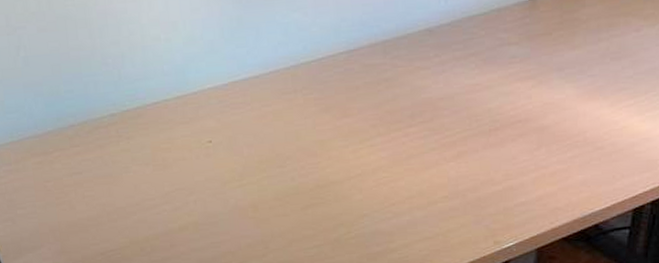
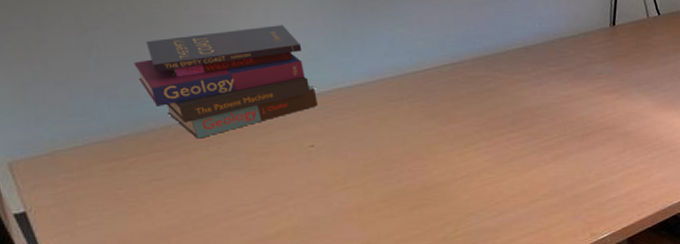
books: none [54,16,215,134] -> present [134,25,318,139]

